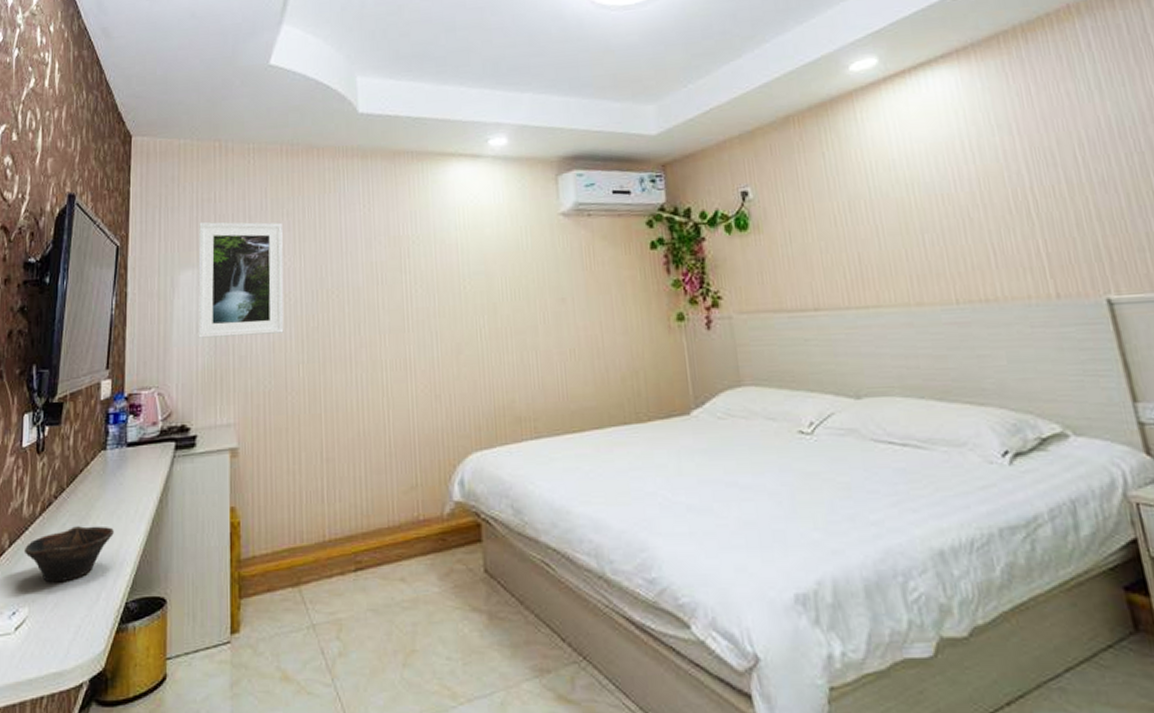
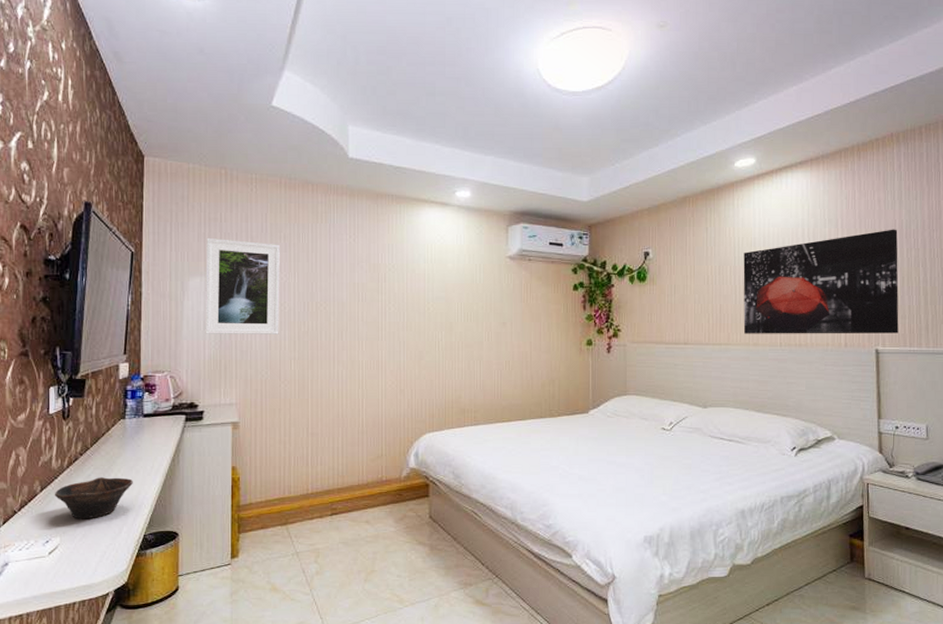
wall art: none [881,128,1138,291] -> present [743,229,899,334]

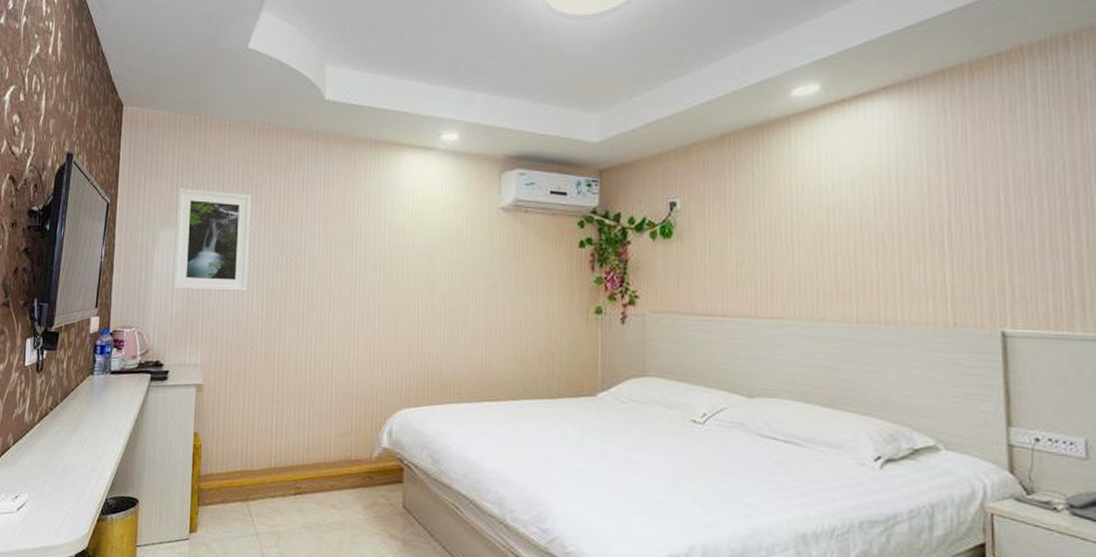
bowl: present [54,477,133,519] -> none [25,434,98,477]
wall art: present [743,229,899,334] -> none [803,171,1037,311]

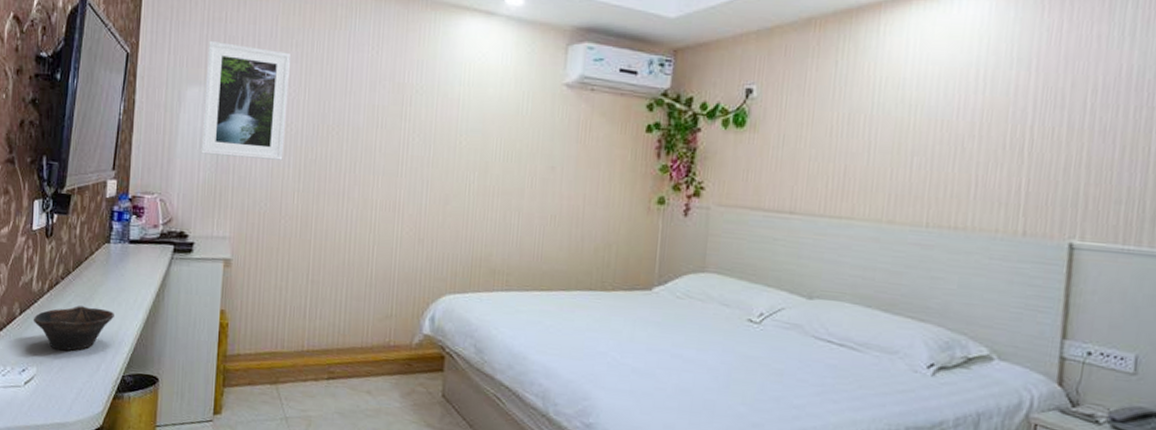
bowl: none [25,434,98,477] -> present [33,306,114,351]

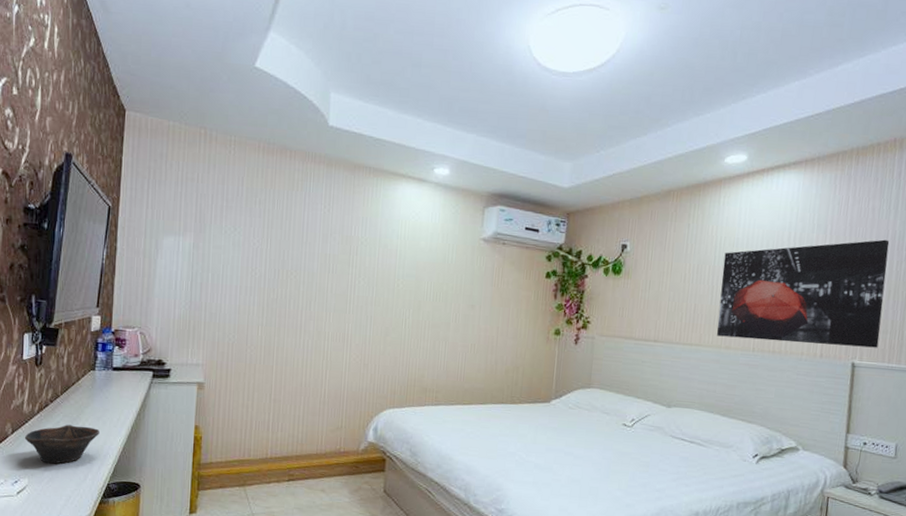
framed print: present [201,40,290,161] -> none [176,197,254,300]
wall art: none [875,77,1124,224] -> present [716,239,890,348]

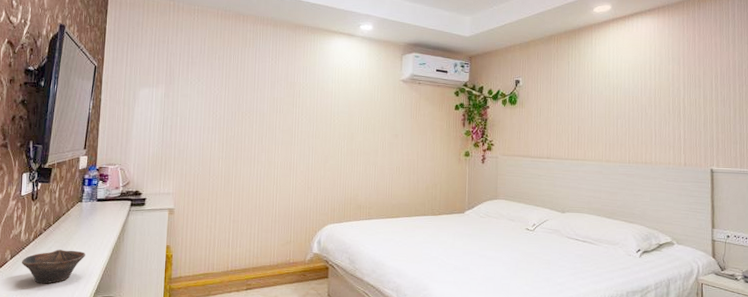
wall art: present [716,239,890,348] -> none [598,68,731,156]

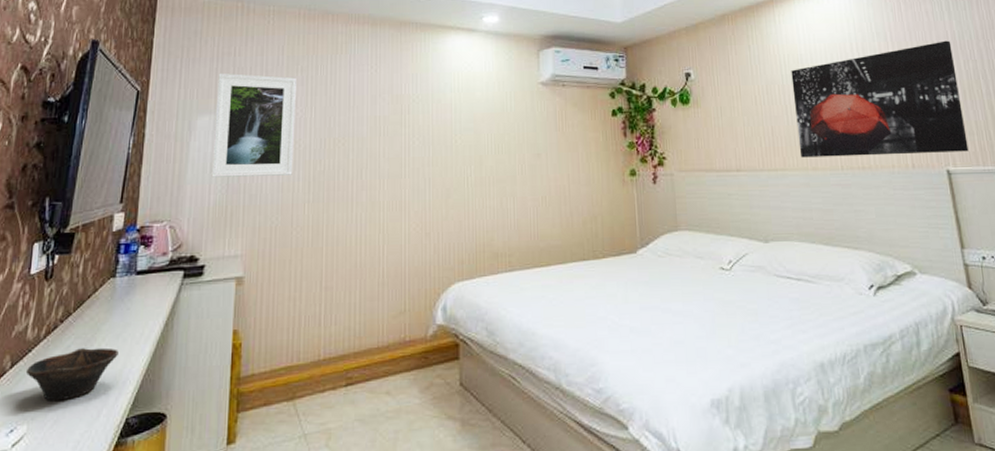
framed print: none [150,56,215,138] -> present [211,73,296,177]
wall art: none [598,68,731,156] -> present [791,40,969,158]

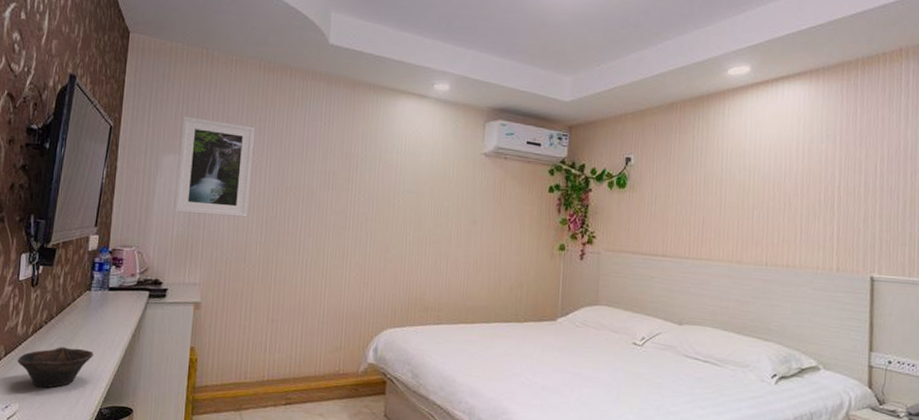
wall art: present [791,40,969,158] -> none [727,149,902,261]

